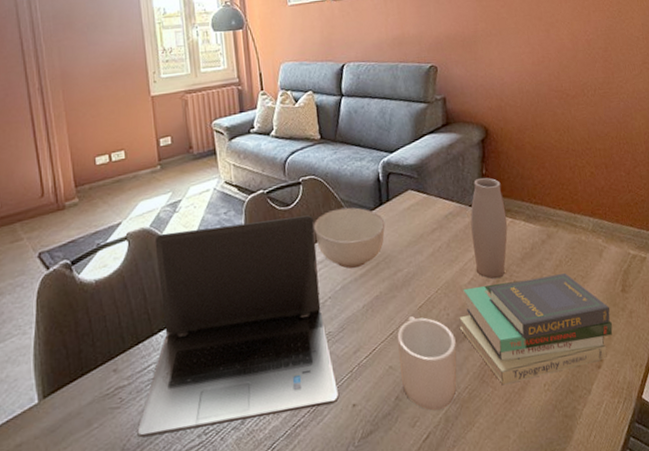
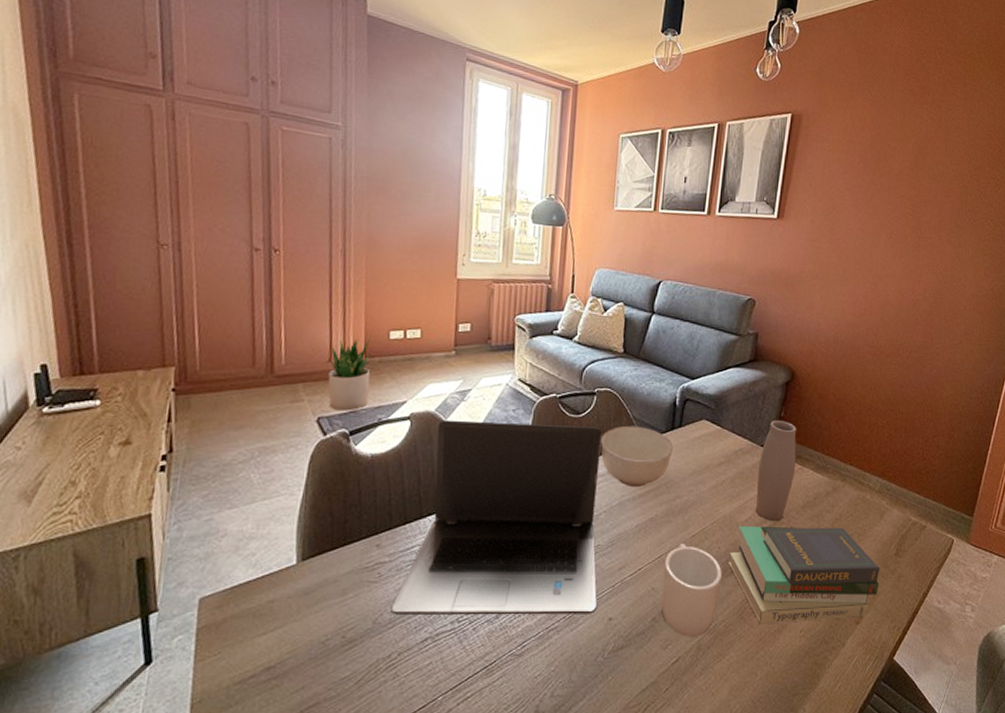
planter: none [41,168,85,244] -> present [328,339,371,411]

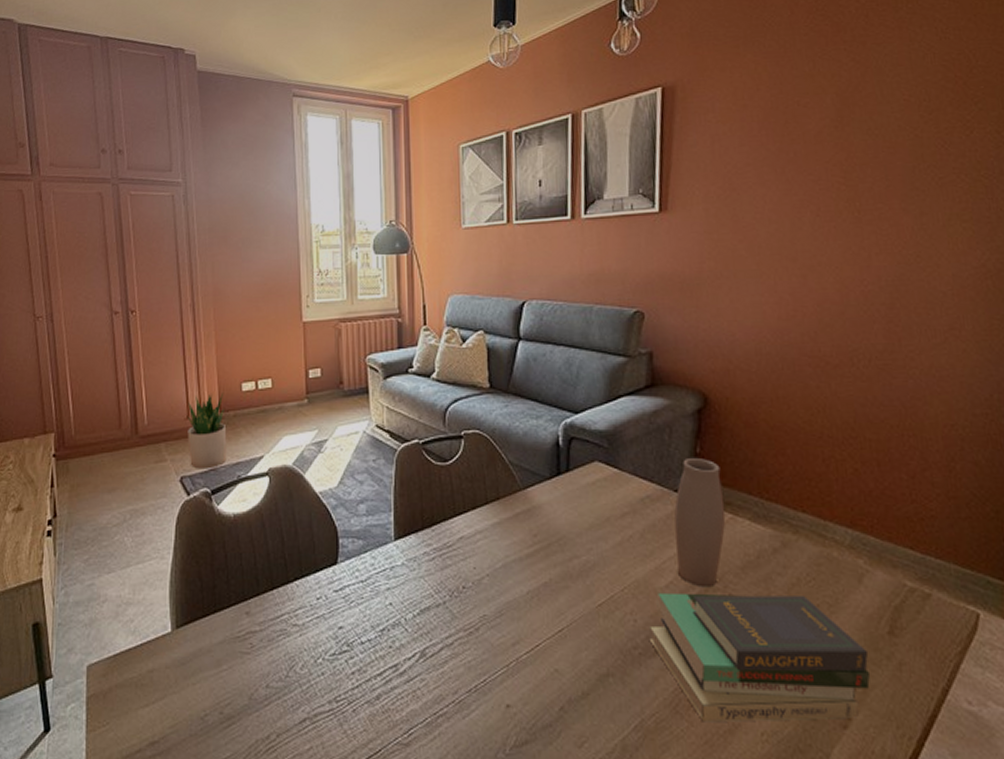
laptop computer: present [391,419,602,615] -> none [266,474,490,699]
bowl: present [600,425,674,487] -> none [475,472,562,545]
mug: present [661,542,722,637] -> none [567,613,644,734]

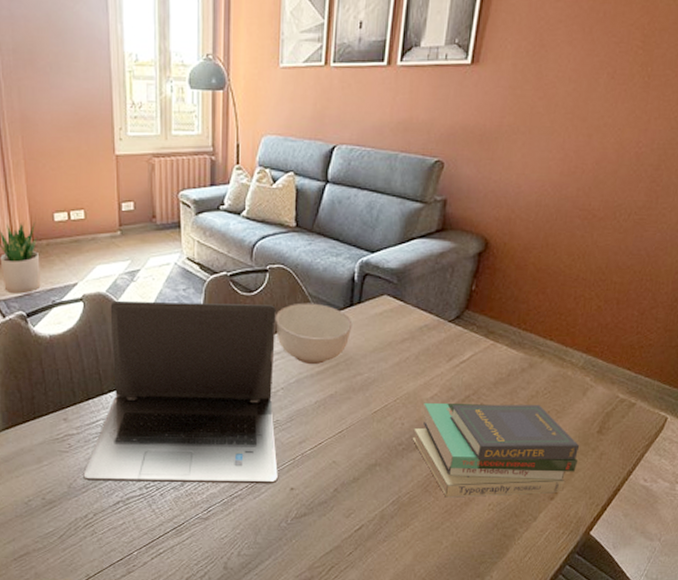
laptop computer: none [266,474,490,699] -> present [83,300,278,484]
bowl: none [475,472,562,545] -> present [275,303,353,364]
vase: present [674,459,726,588] -> none [443,295,490,399]

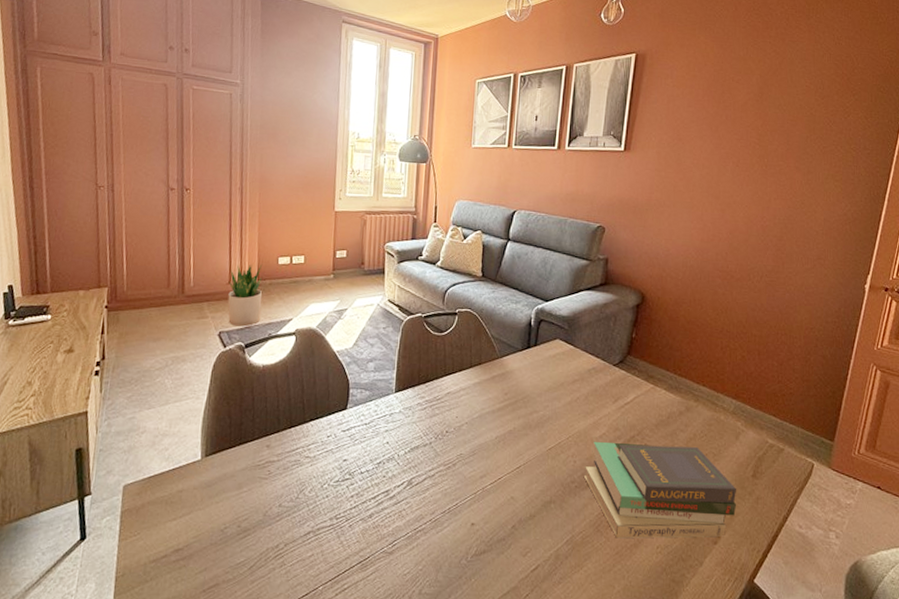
laptop computer: present [83,300,278,484] -> none [279,335,463,519]
bowl: present [275,303,353,364] -> none [462,343,530,401]

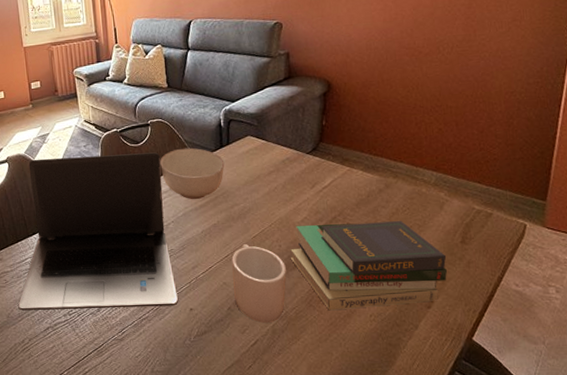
laptop computer: none [279,335,463,519] -> present [18,152,178,311]
bowl: none [462,343,530,401] -> present [160,147,225,199]
mug: none [520,455,578,546] -> present [231,243,287,323]

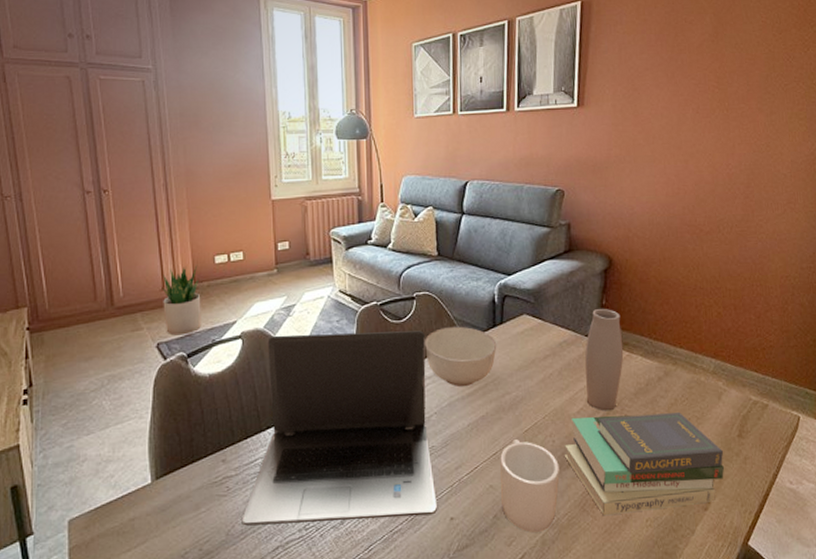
vase: none [307,129,345,220] -> present [585,309,624,411]

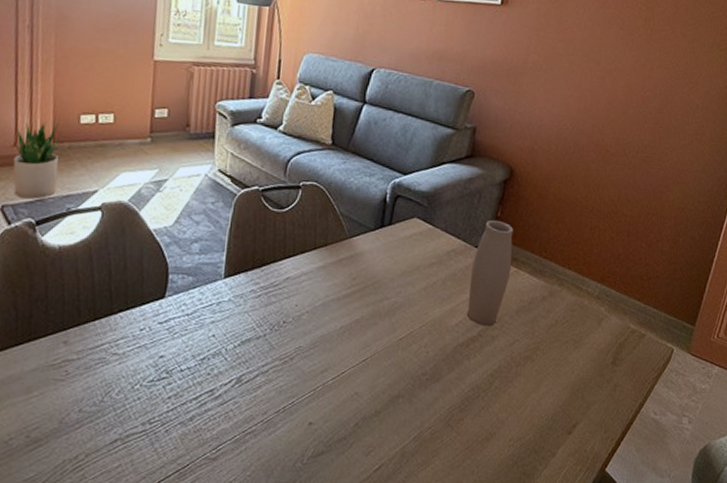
laptop computer: present [241,330,437,526] -> none [78,211,307,418]
bowl: present [425,326,497,386] -> none [305,222,382,287]
mug: present [500,438,559,533] -> none [364,346,430,444]
books: present [564,413,725,516] -> none [436,329,595,433]

